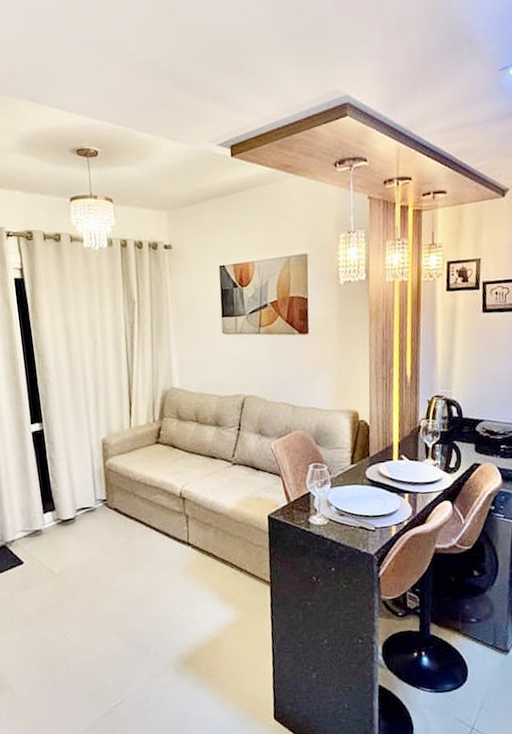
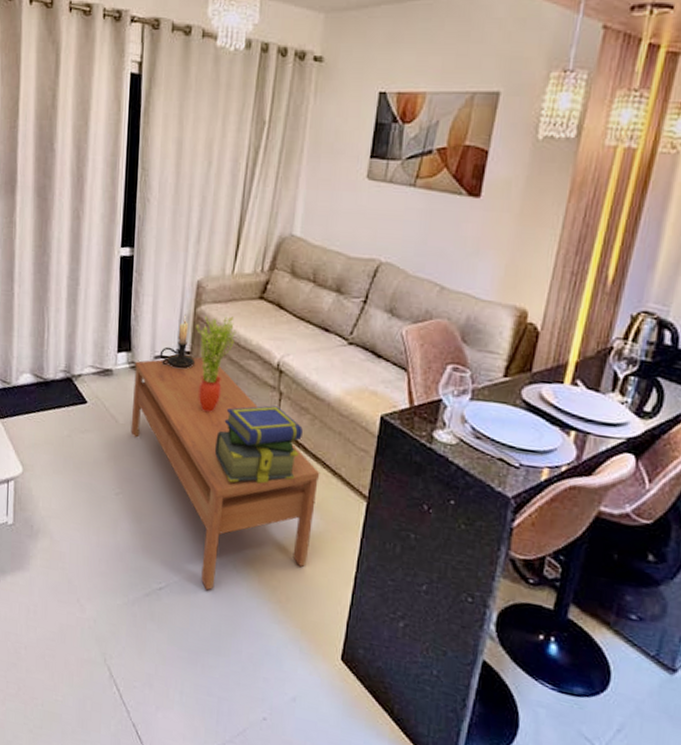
coffee table: none [60,501,233,695] -> present [130,357,320,591]
candle holder: none [80,469,113,516] -> present [159,315,196,369]
potted plant: none [106,462,142,547] -> present [195,315,237,413]
stack of books: none [140,527,211,599] -> present [214,405,303,484]

